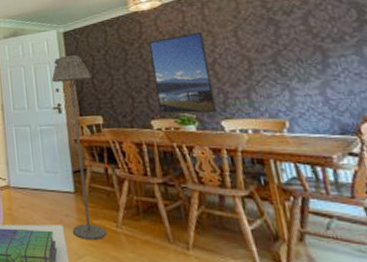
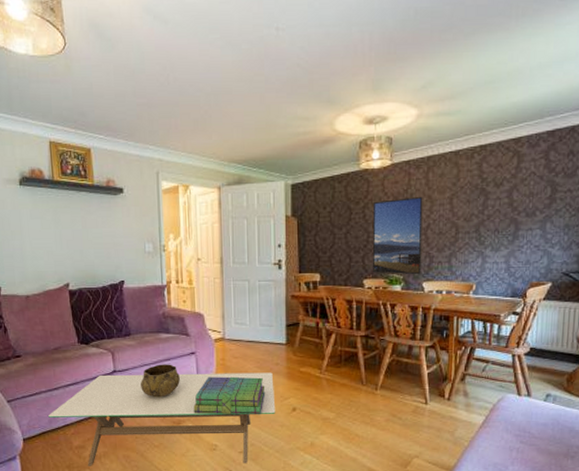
floor lamp: present [52,55,106,241] -> none [275,211,314,385]

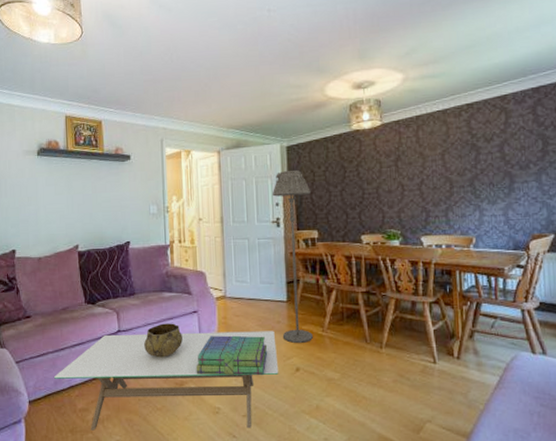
floor lamp: none [275,211,314,385] -> present [273,170,313,344]
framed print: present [372,196,423,275] -> none [365,153,419,230]

